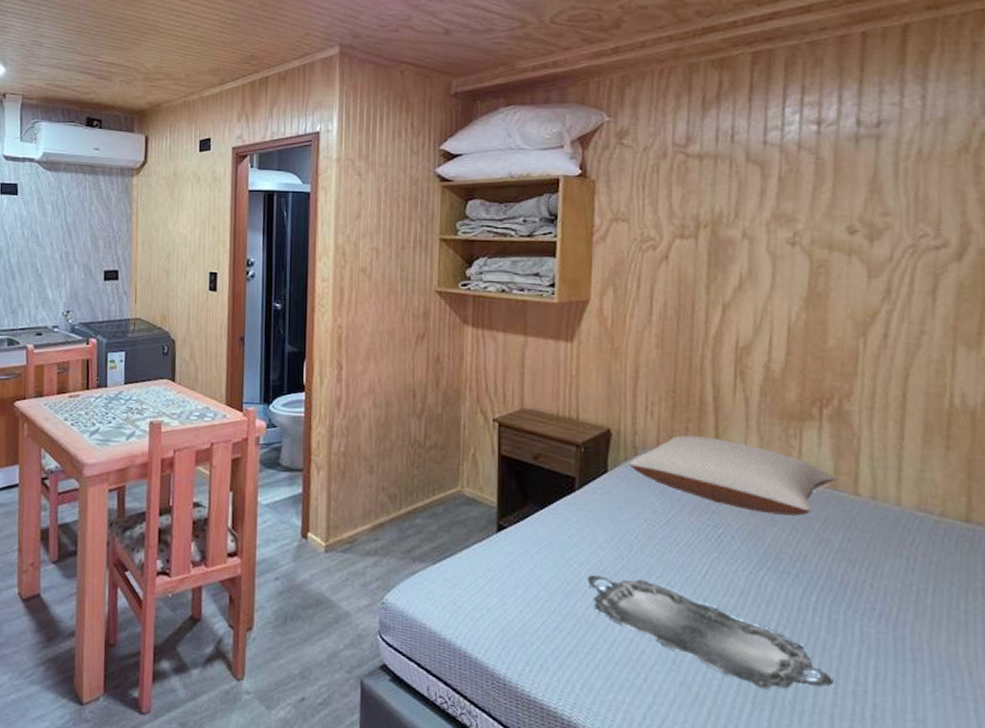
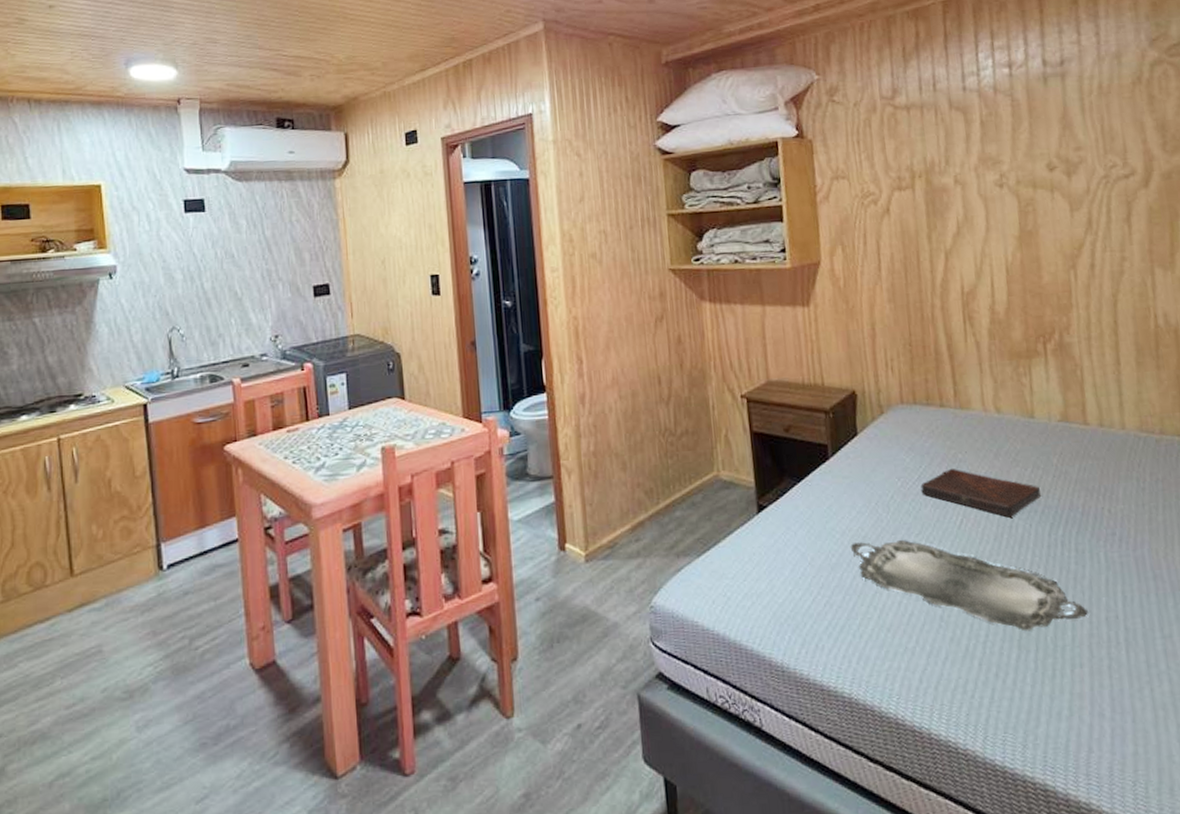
pillow: present [628,435,838,516] -> none [875,386,1068,455]
book: none [668,518,796,576] -> present [920,468,1041,518]

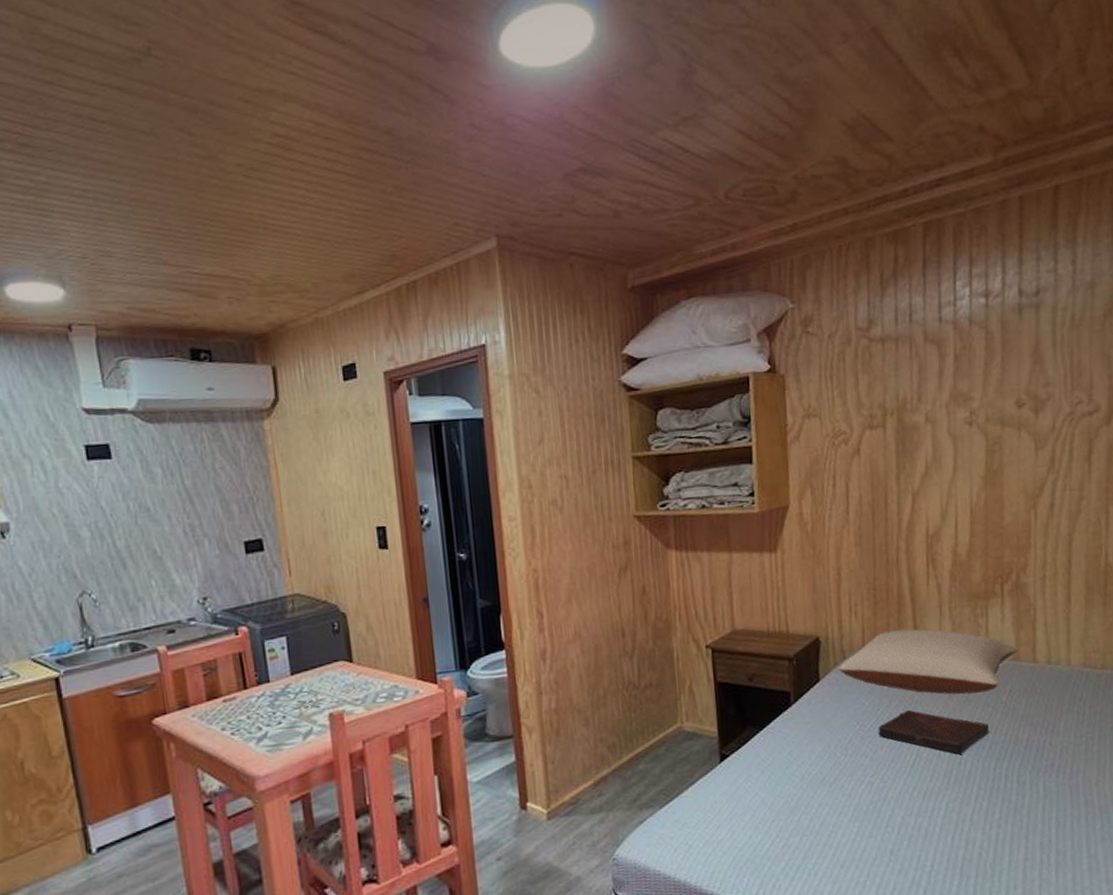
serving tray: present [850,540,1088,632] -> none [808,781,1025,860]
pillow: none [875,386,1068,455] -> present [837,629,1020,695]

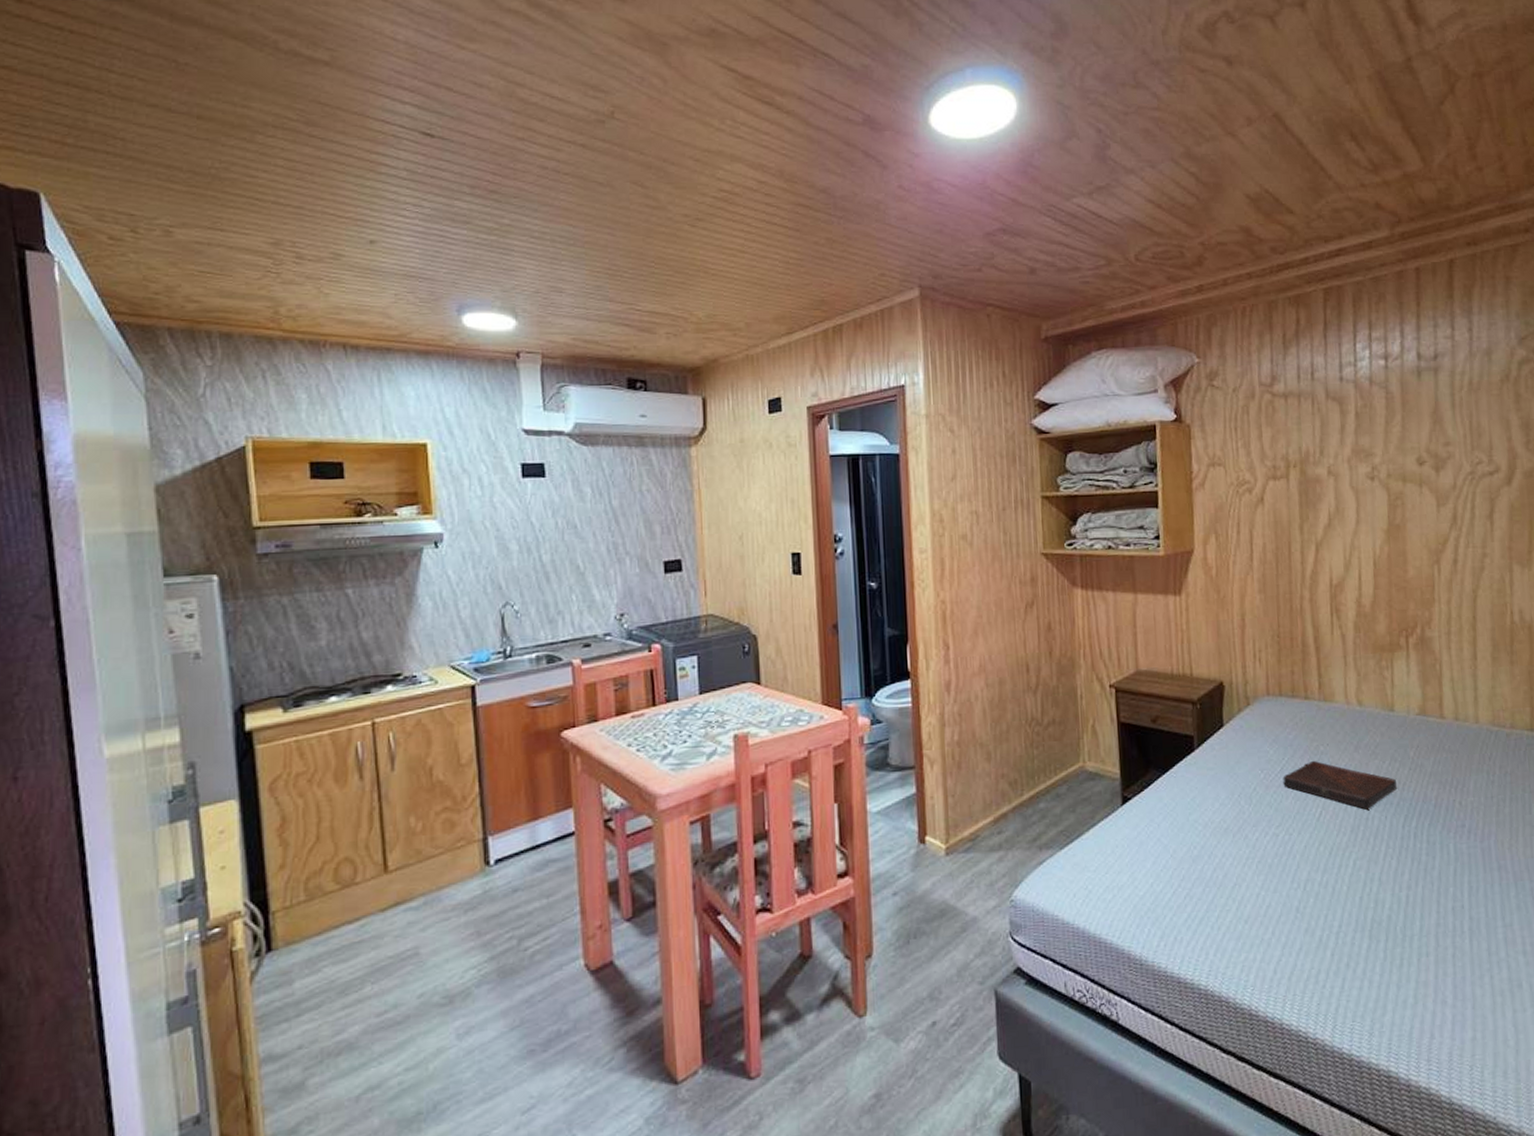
pillow: present [837,629,1020,695] -> none [1241,678,1426,748]

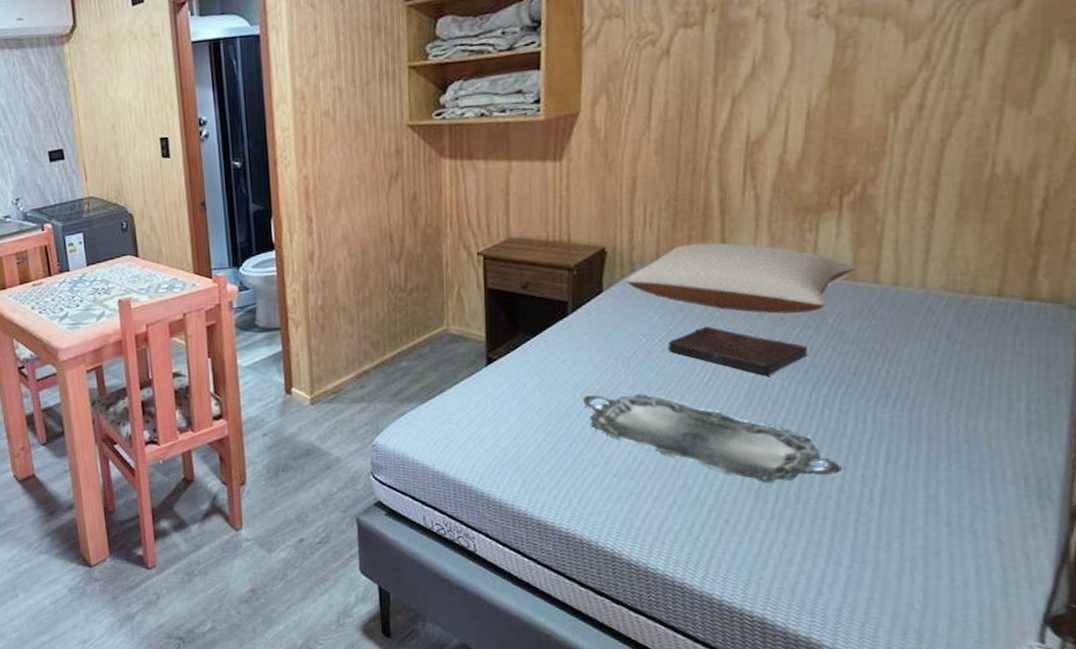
serving tray: none [1212,832,1436,922] -> present [582,394,842,484]
pillow: none [1241,678,1426,748] -> present [624,242,857,314]

